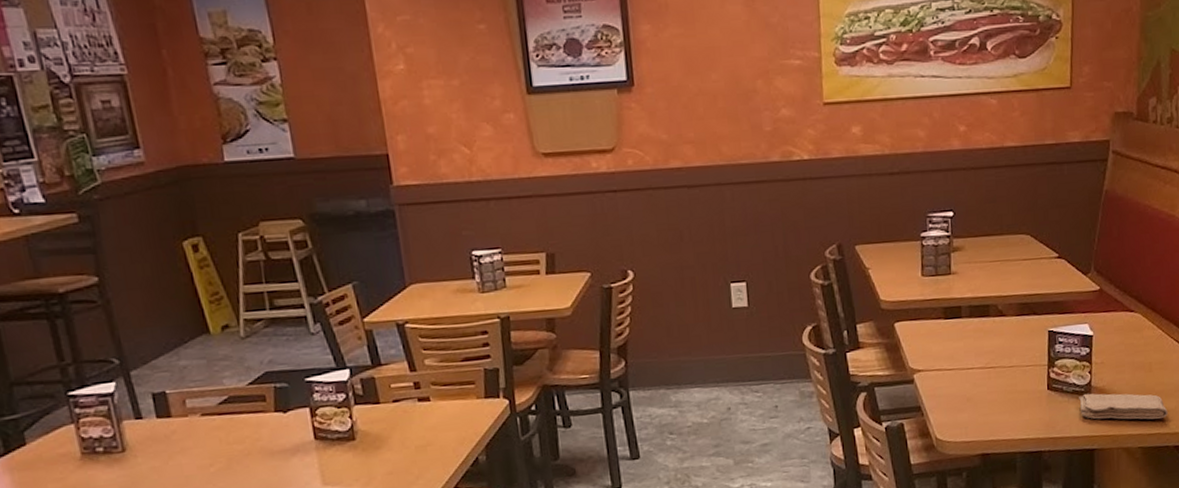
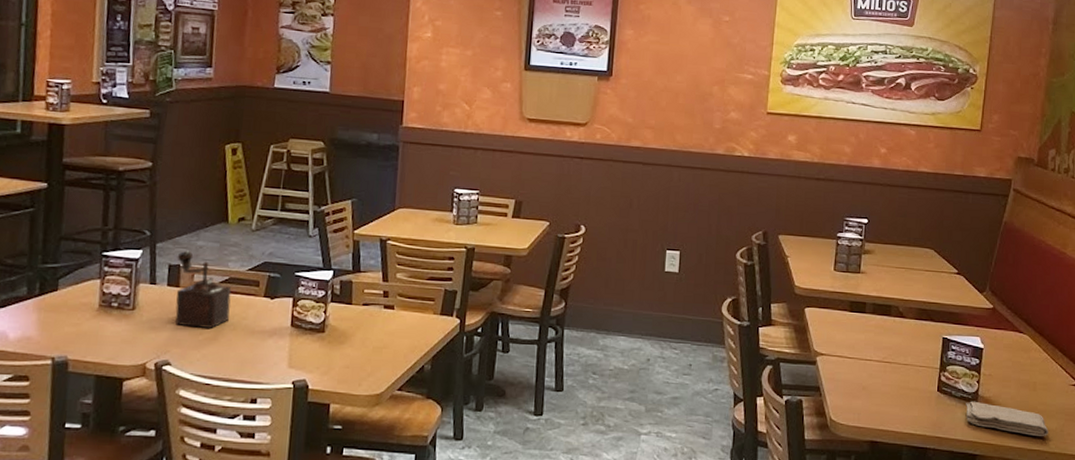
pepper mill: none [159,373,240,460] -> present [175,250,232,328]

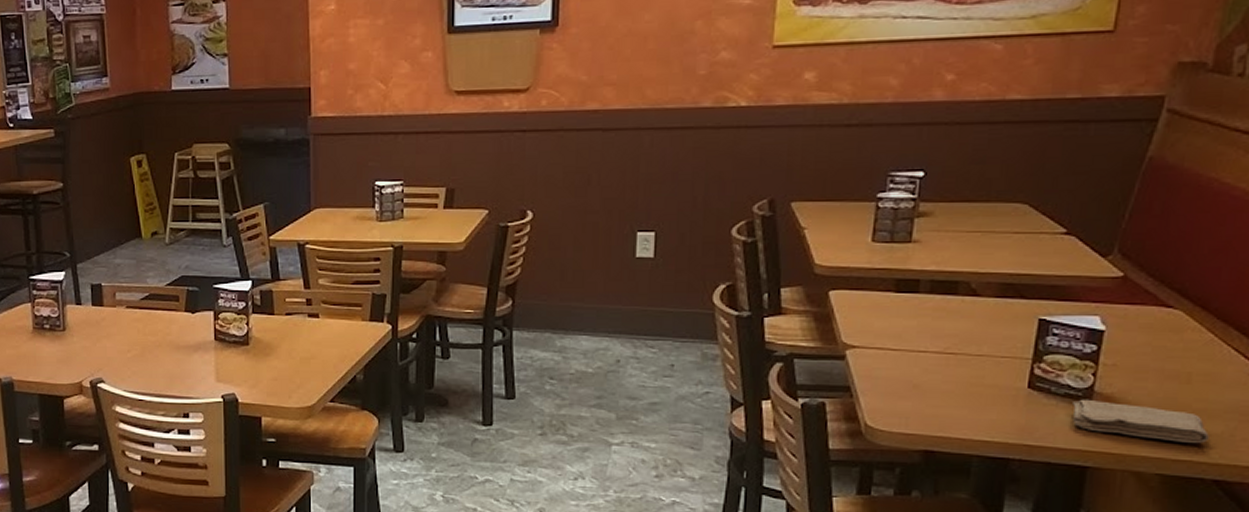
pepper mill: present [175,250,232,328] -> none [97,269,153,345]

